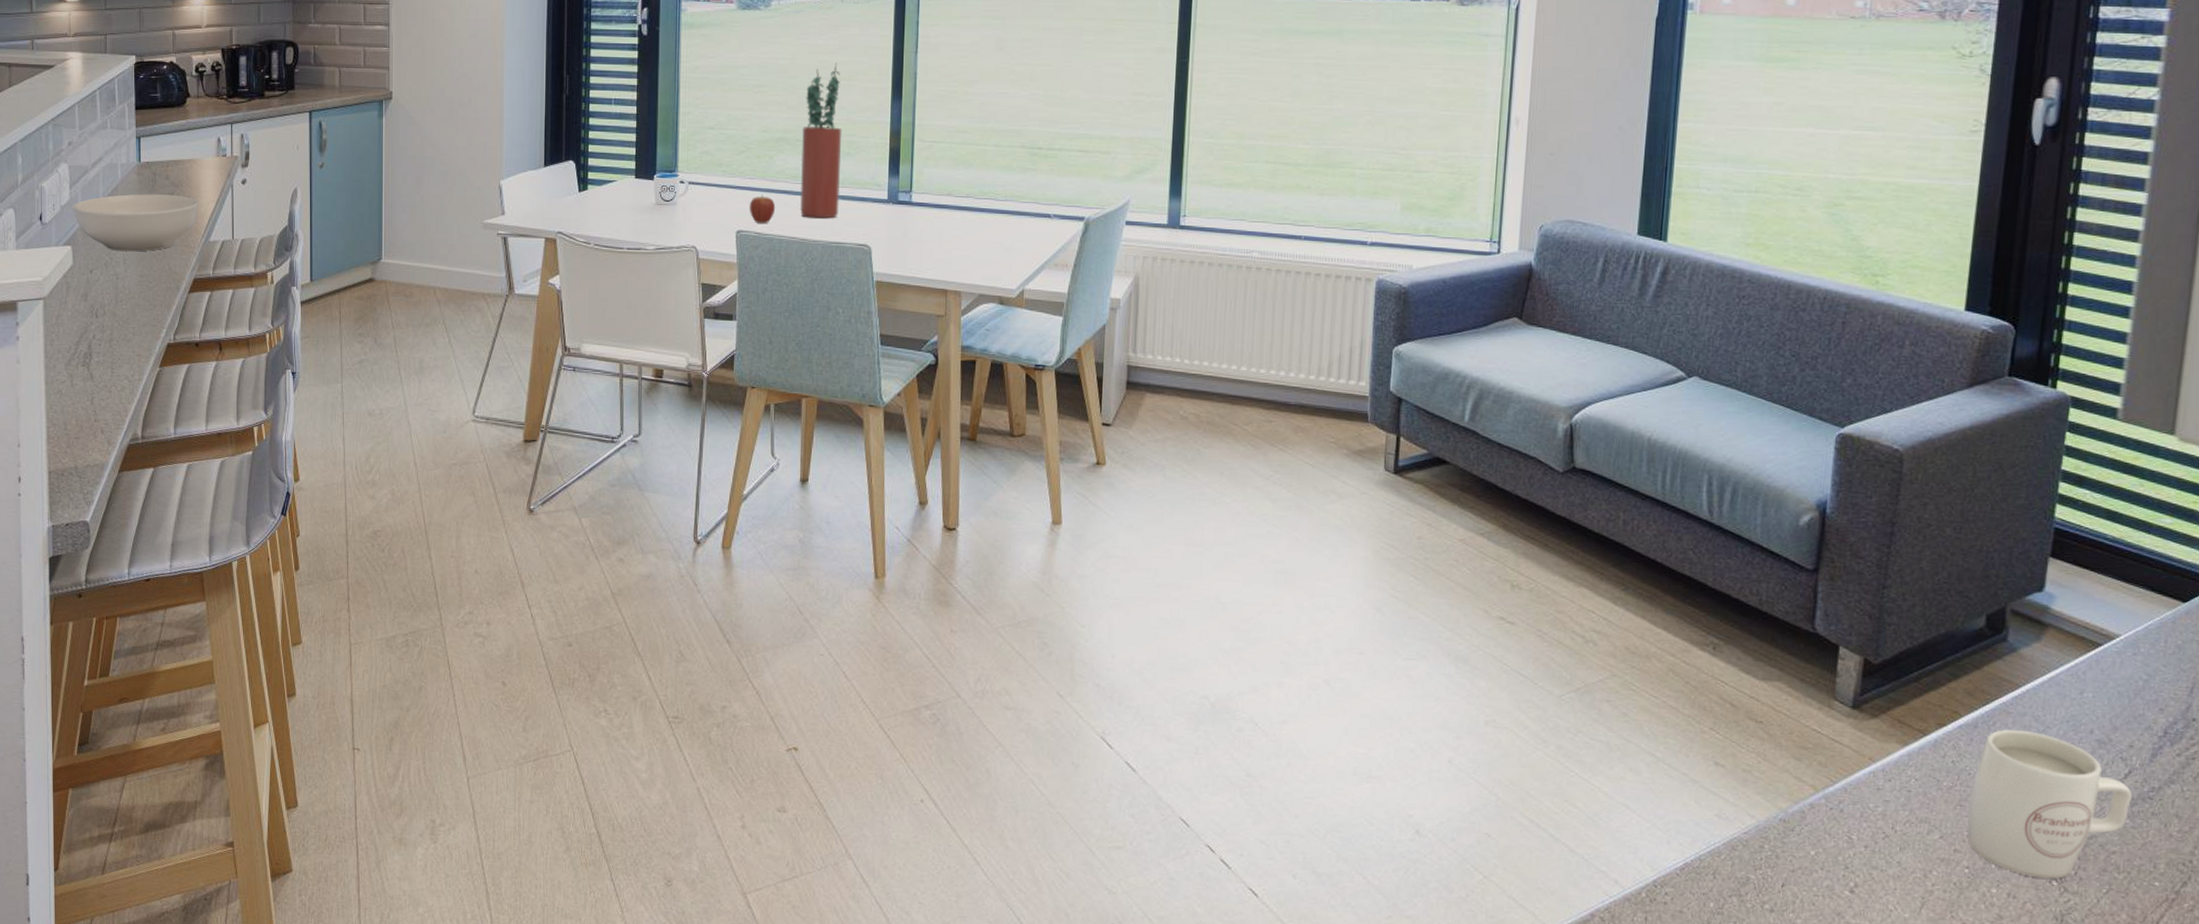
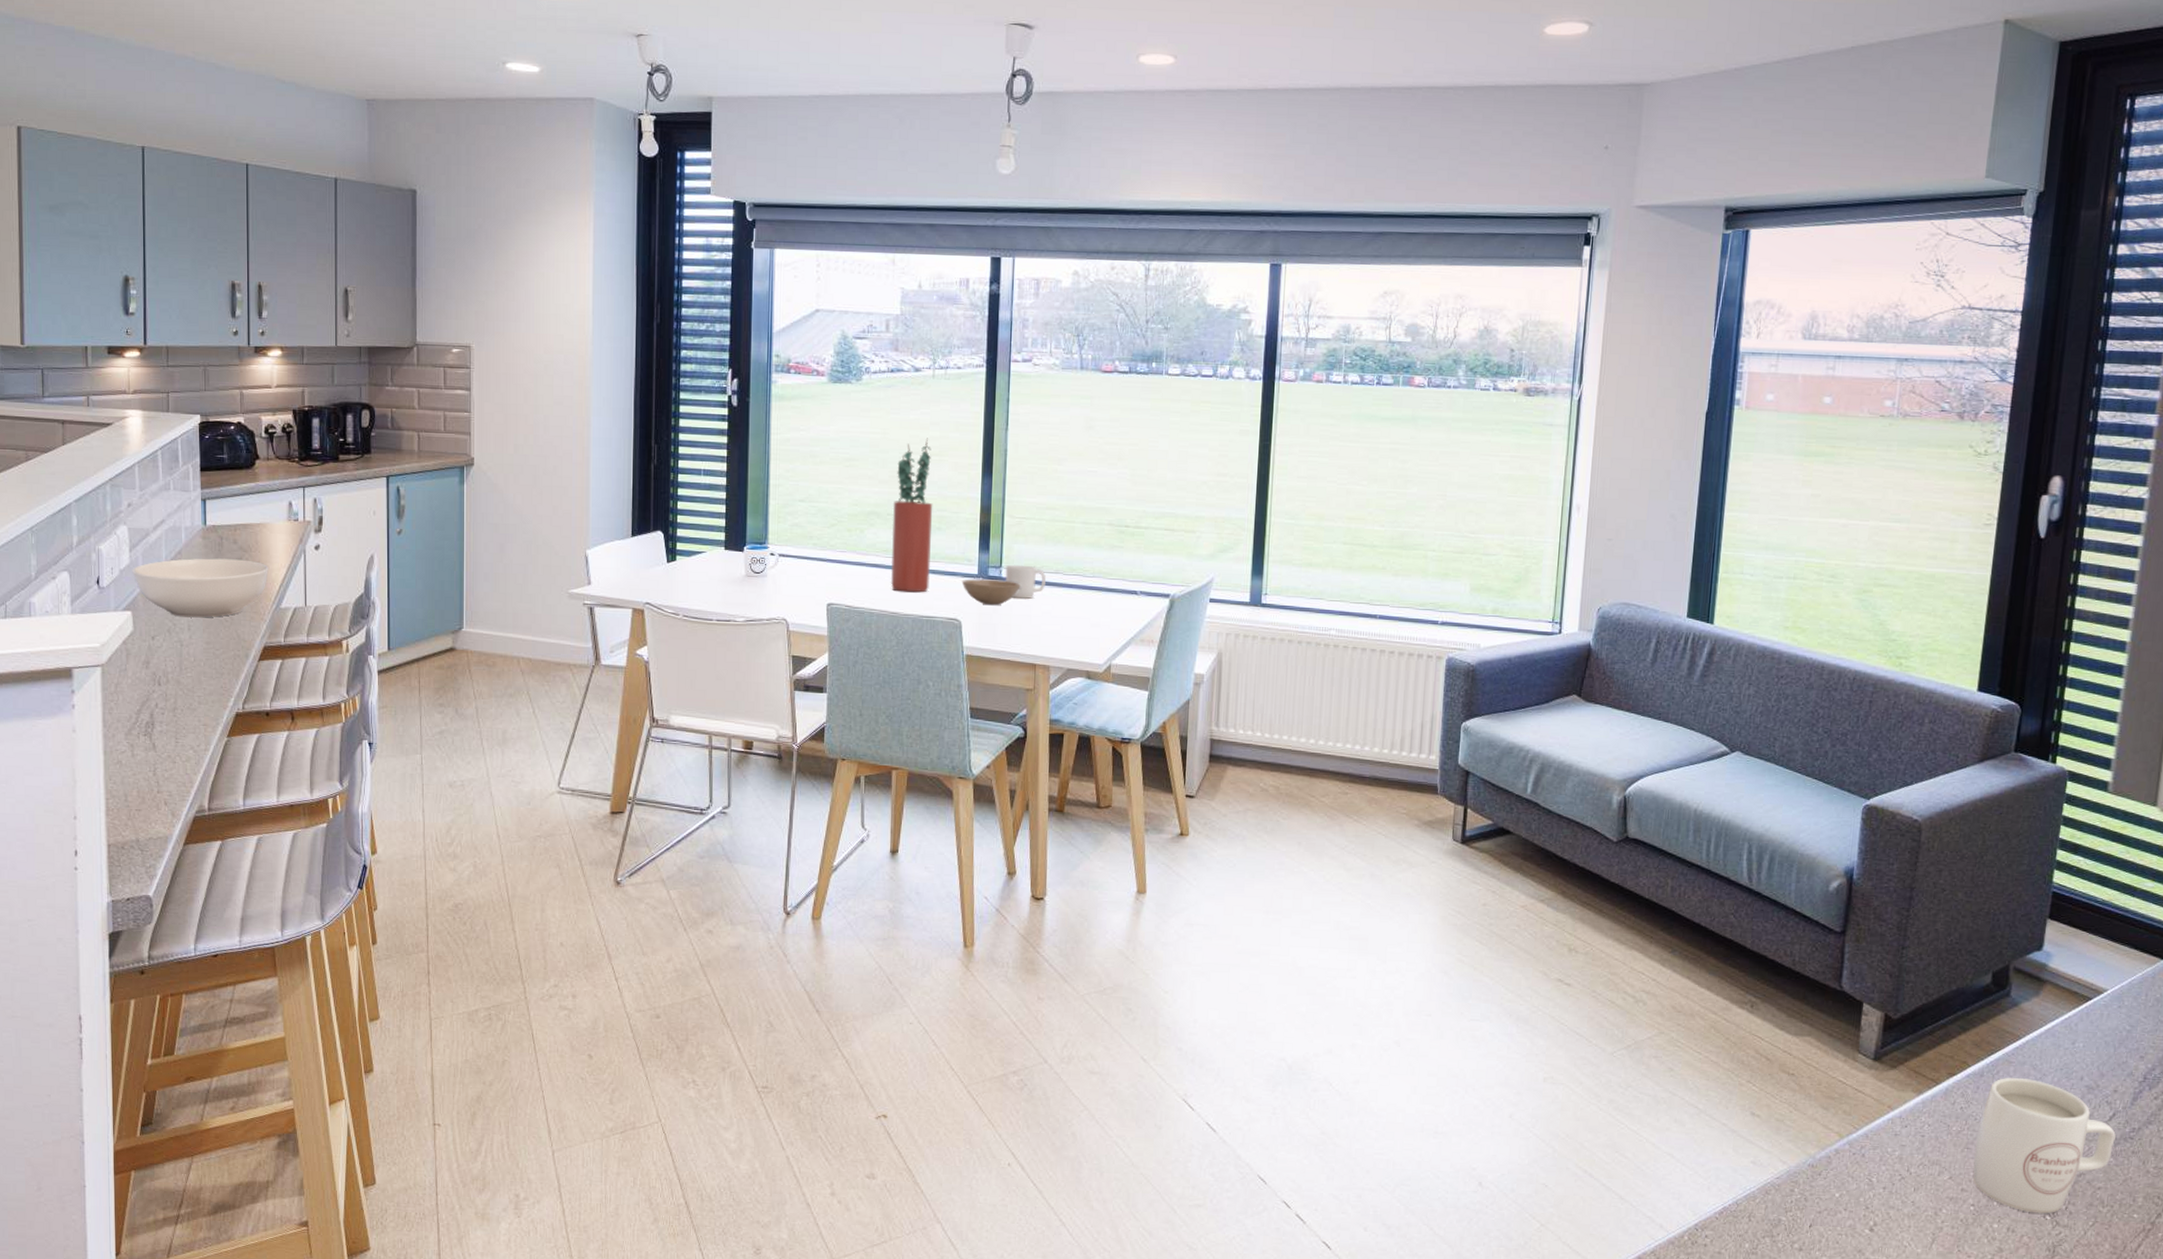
fruit: present [749,194,776,223] -> none [839,568,867,596]
soup bowl: none [871,204,931,231] -> present [961,579,1021,606]
mug: none [915,189,957,225] -> present [1005,564,1046,600]

